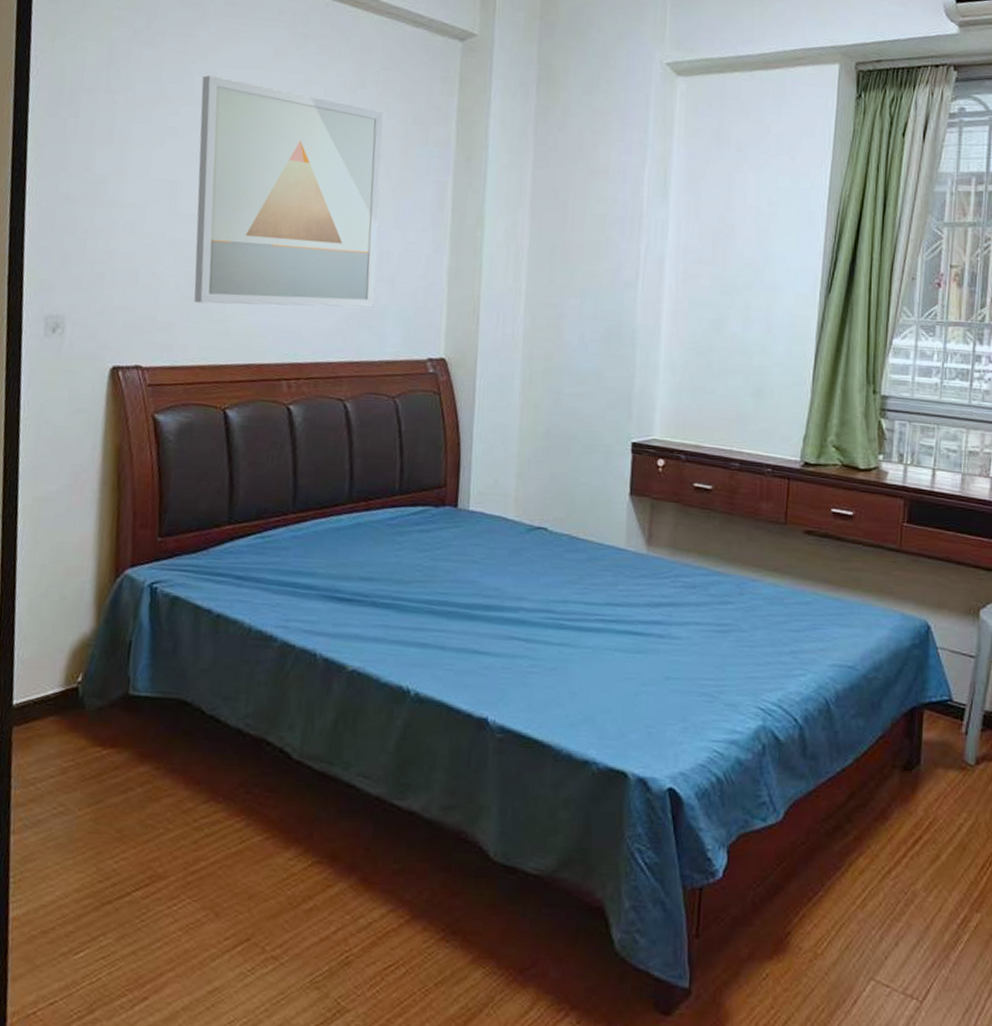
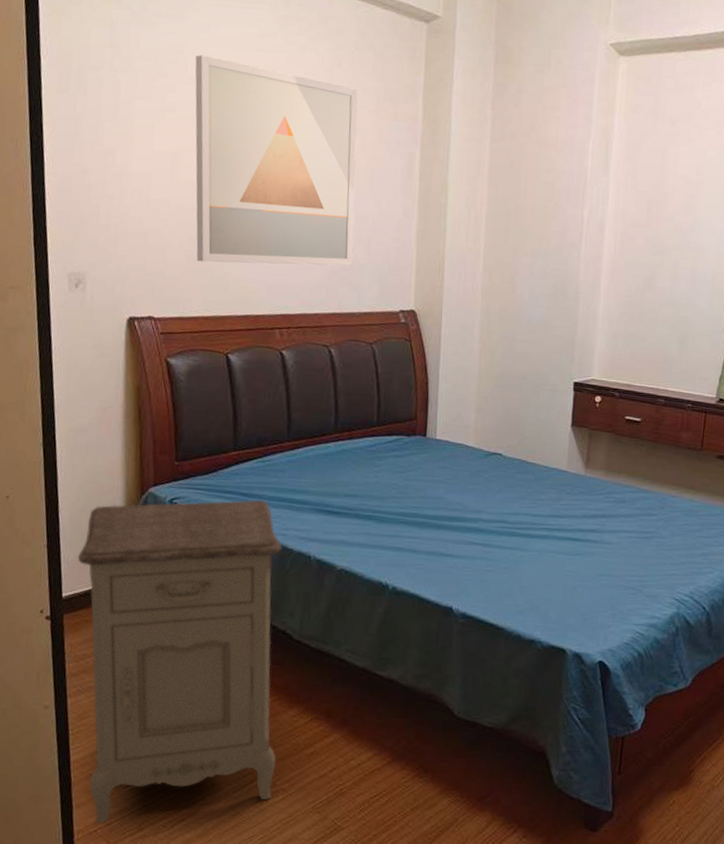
nightstand: none [30,583,282,1003] -> present [78,499,282,824]

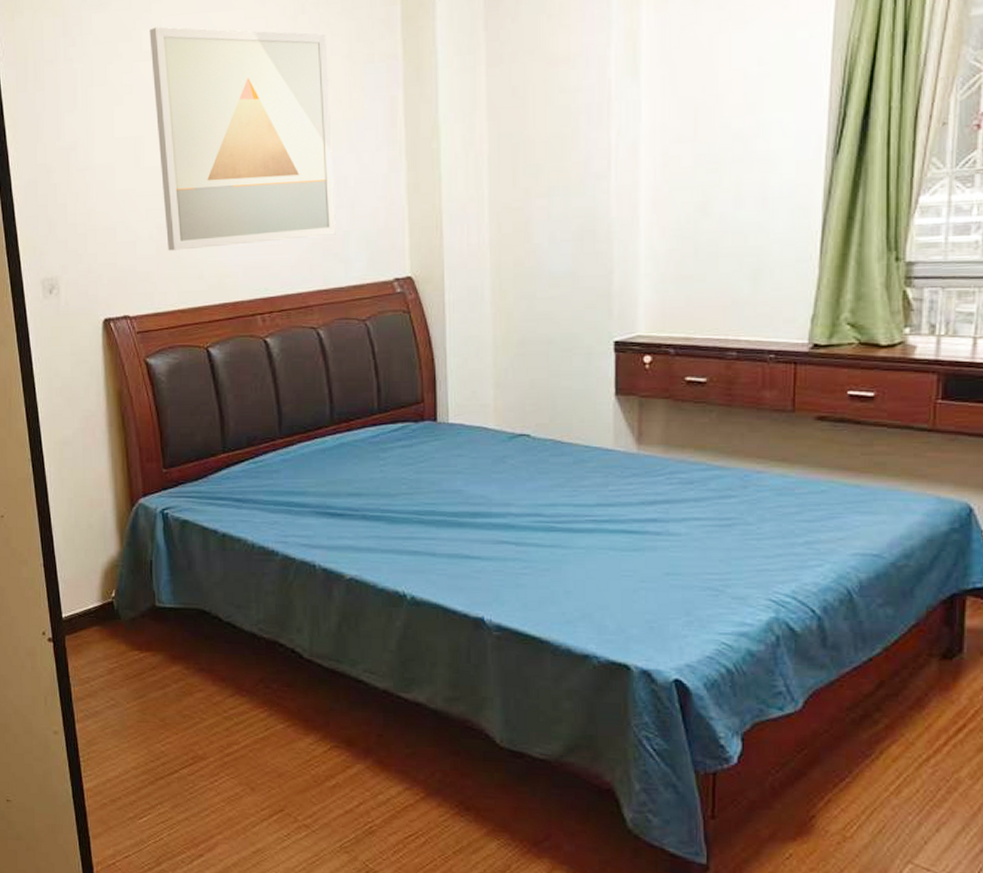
nightstand: present [78,499,282,824] -> none [74,504,295,856]

